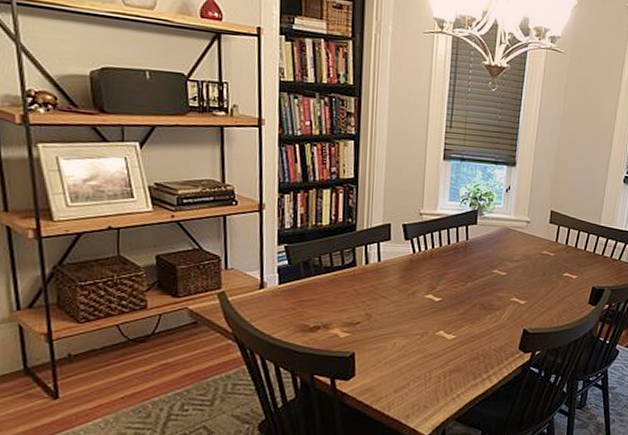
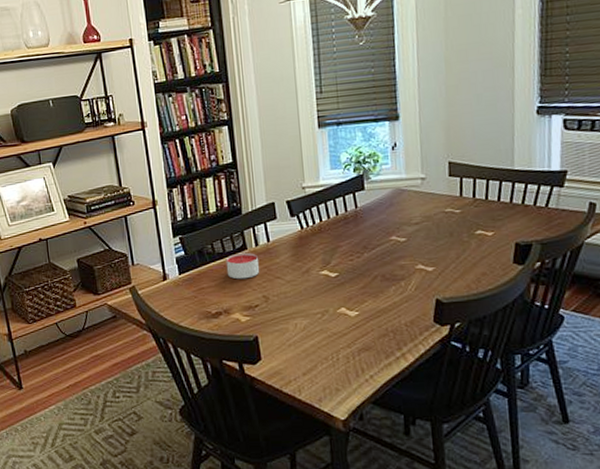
candle: none [331,270,366,296] -> present [225,253,259,280]

